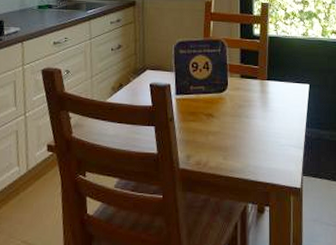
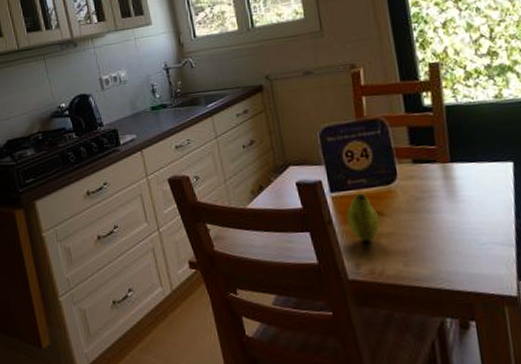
fruit: none [186,97,210,138] -> present [347,193,380,242]

